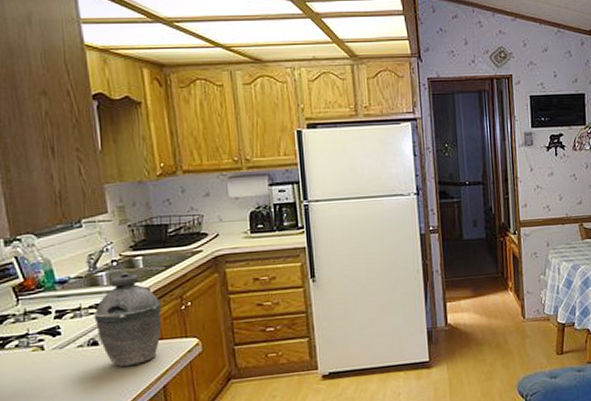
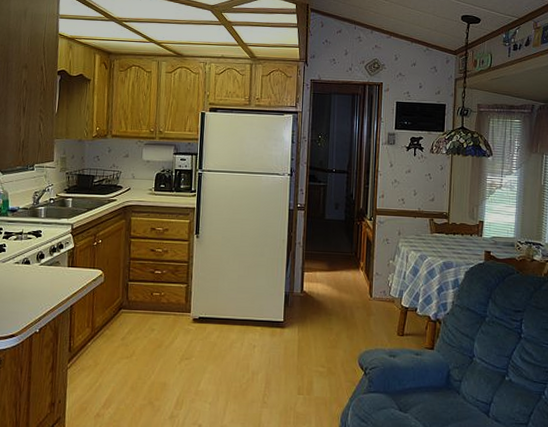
kettle: present [94,272,162,368] -> none [30,209,81,285]

